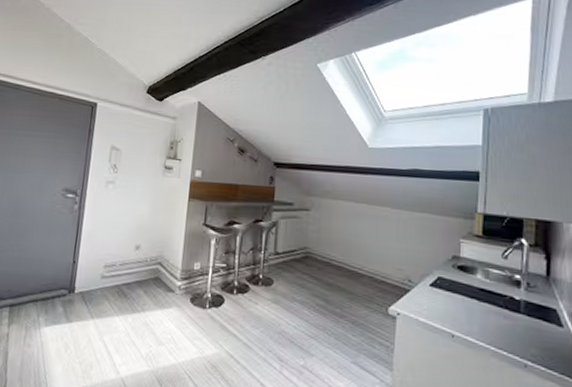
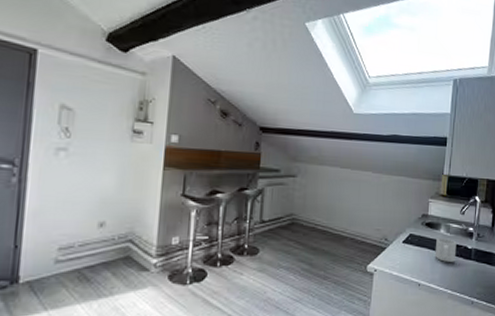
mug: none [471,283,500,314] -> present [435,237,457,262]

